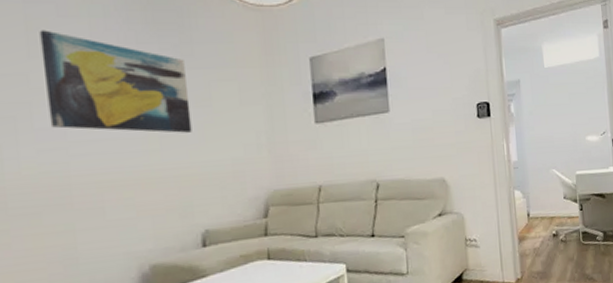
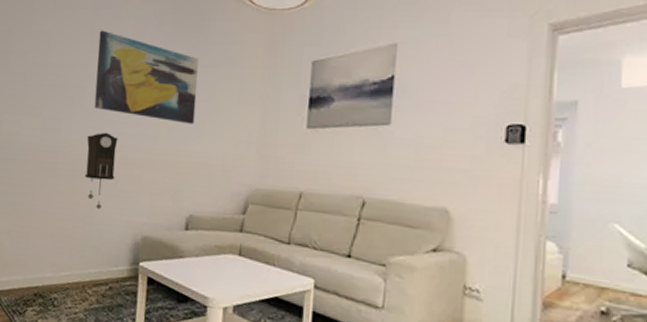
pendulum clock: none [47,154,99,247] -> present [84,132,118,210]

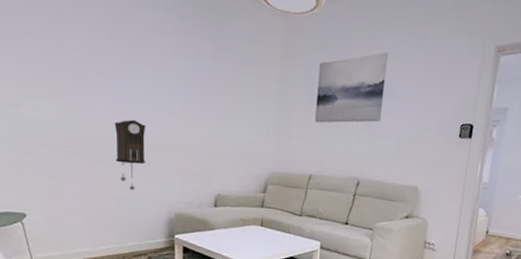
wall art: present [94,30,199,124] -> none [117,16,220,115]

